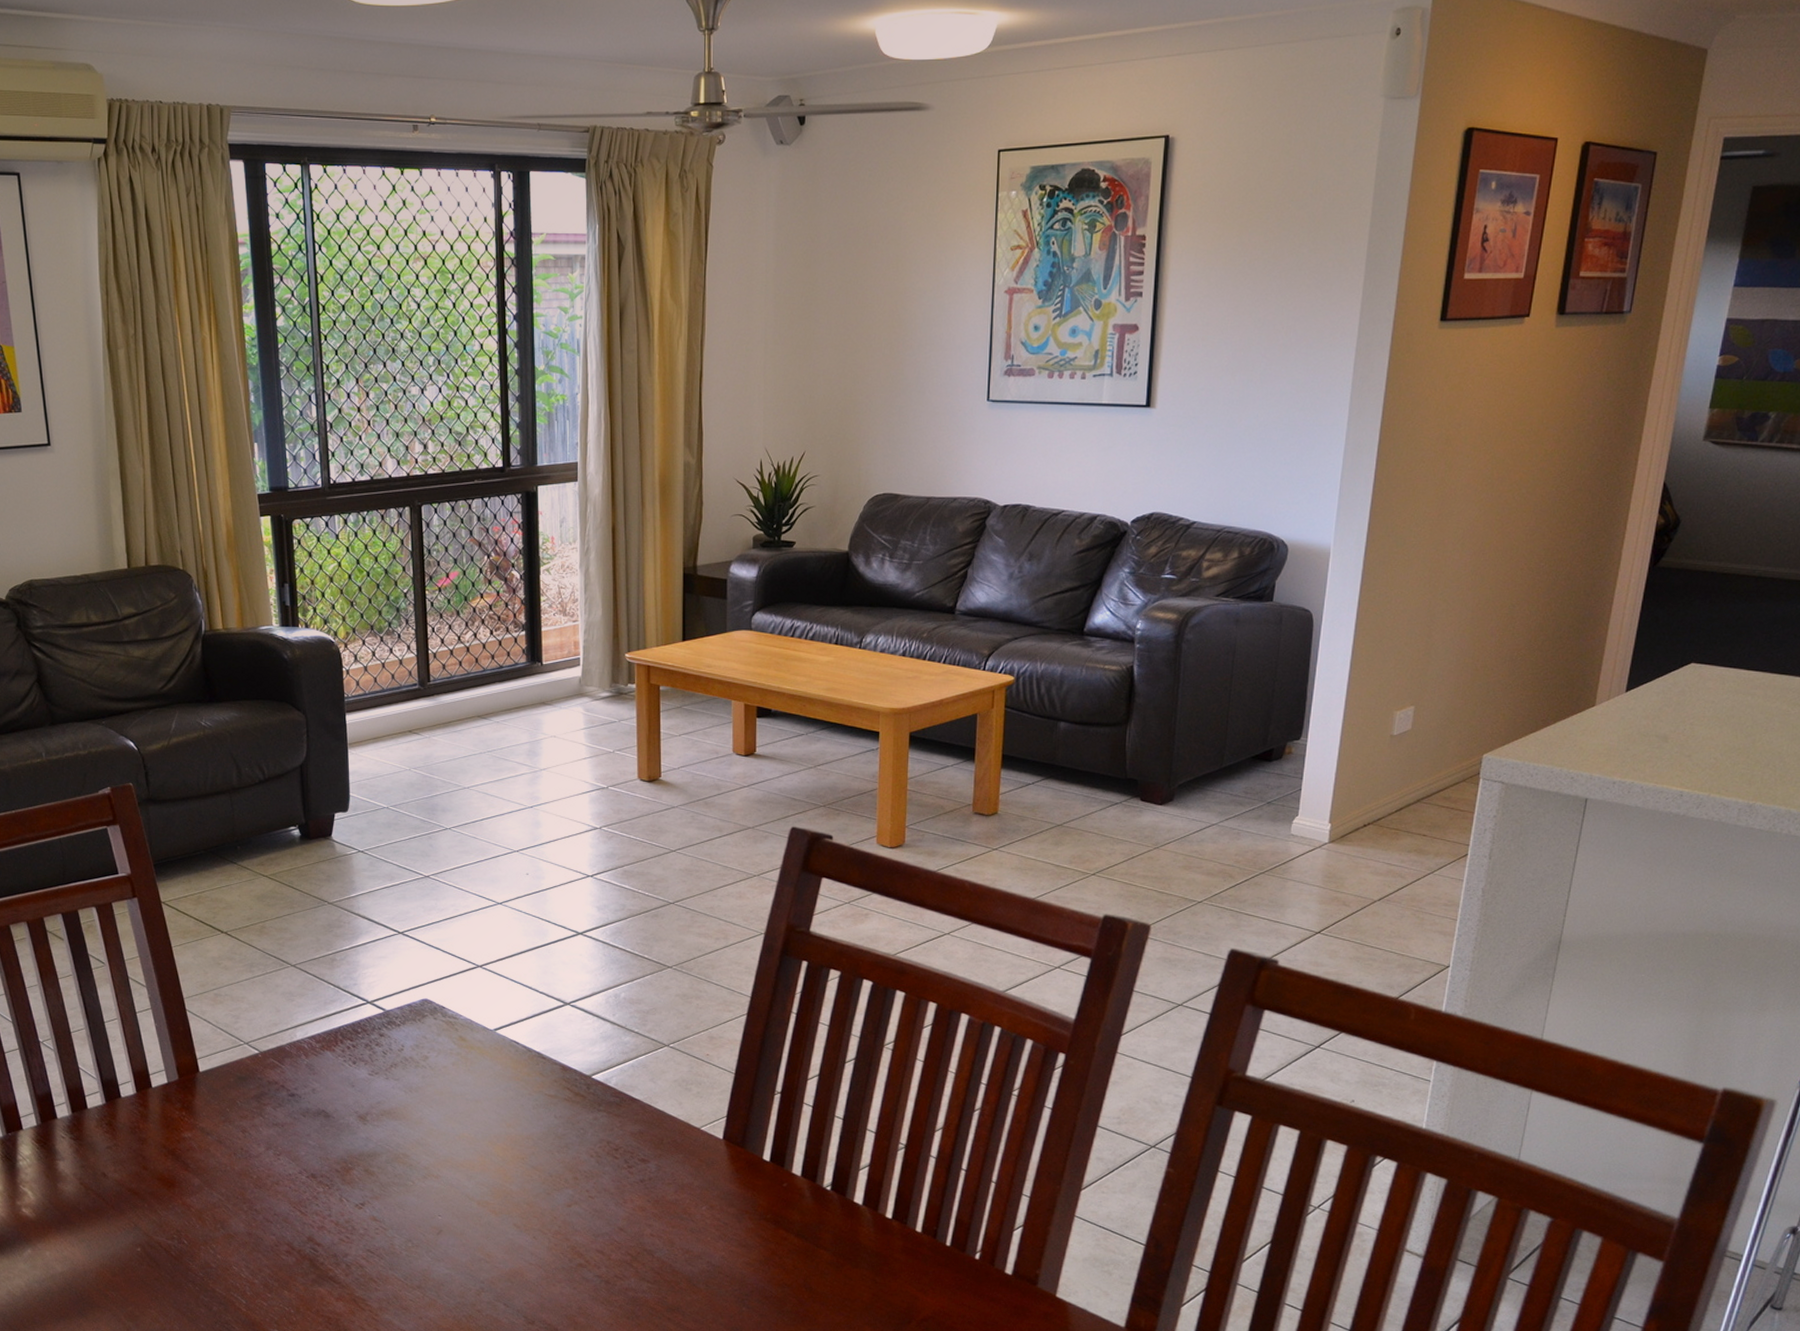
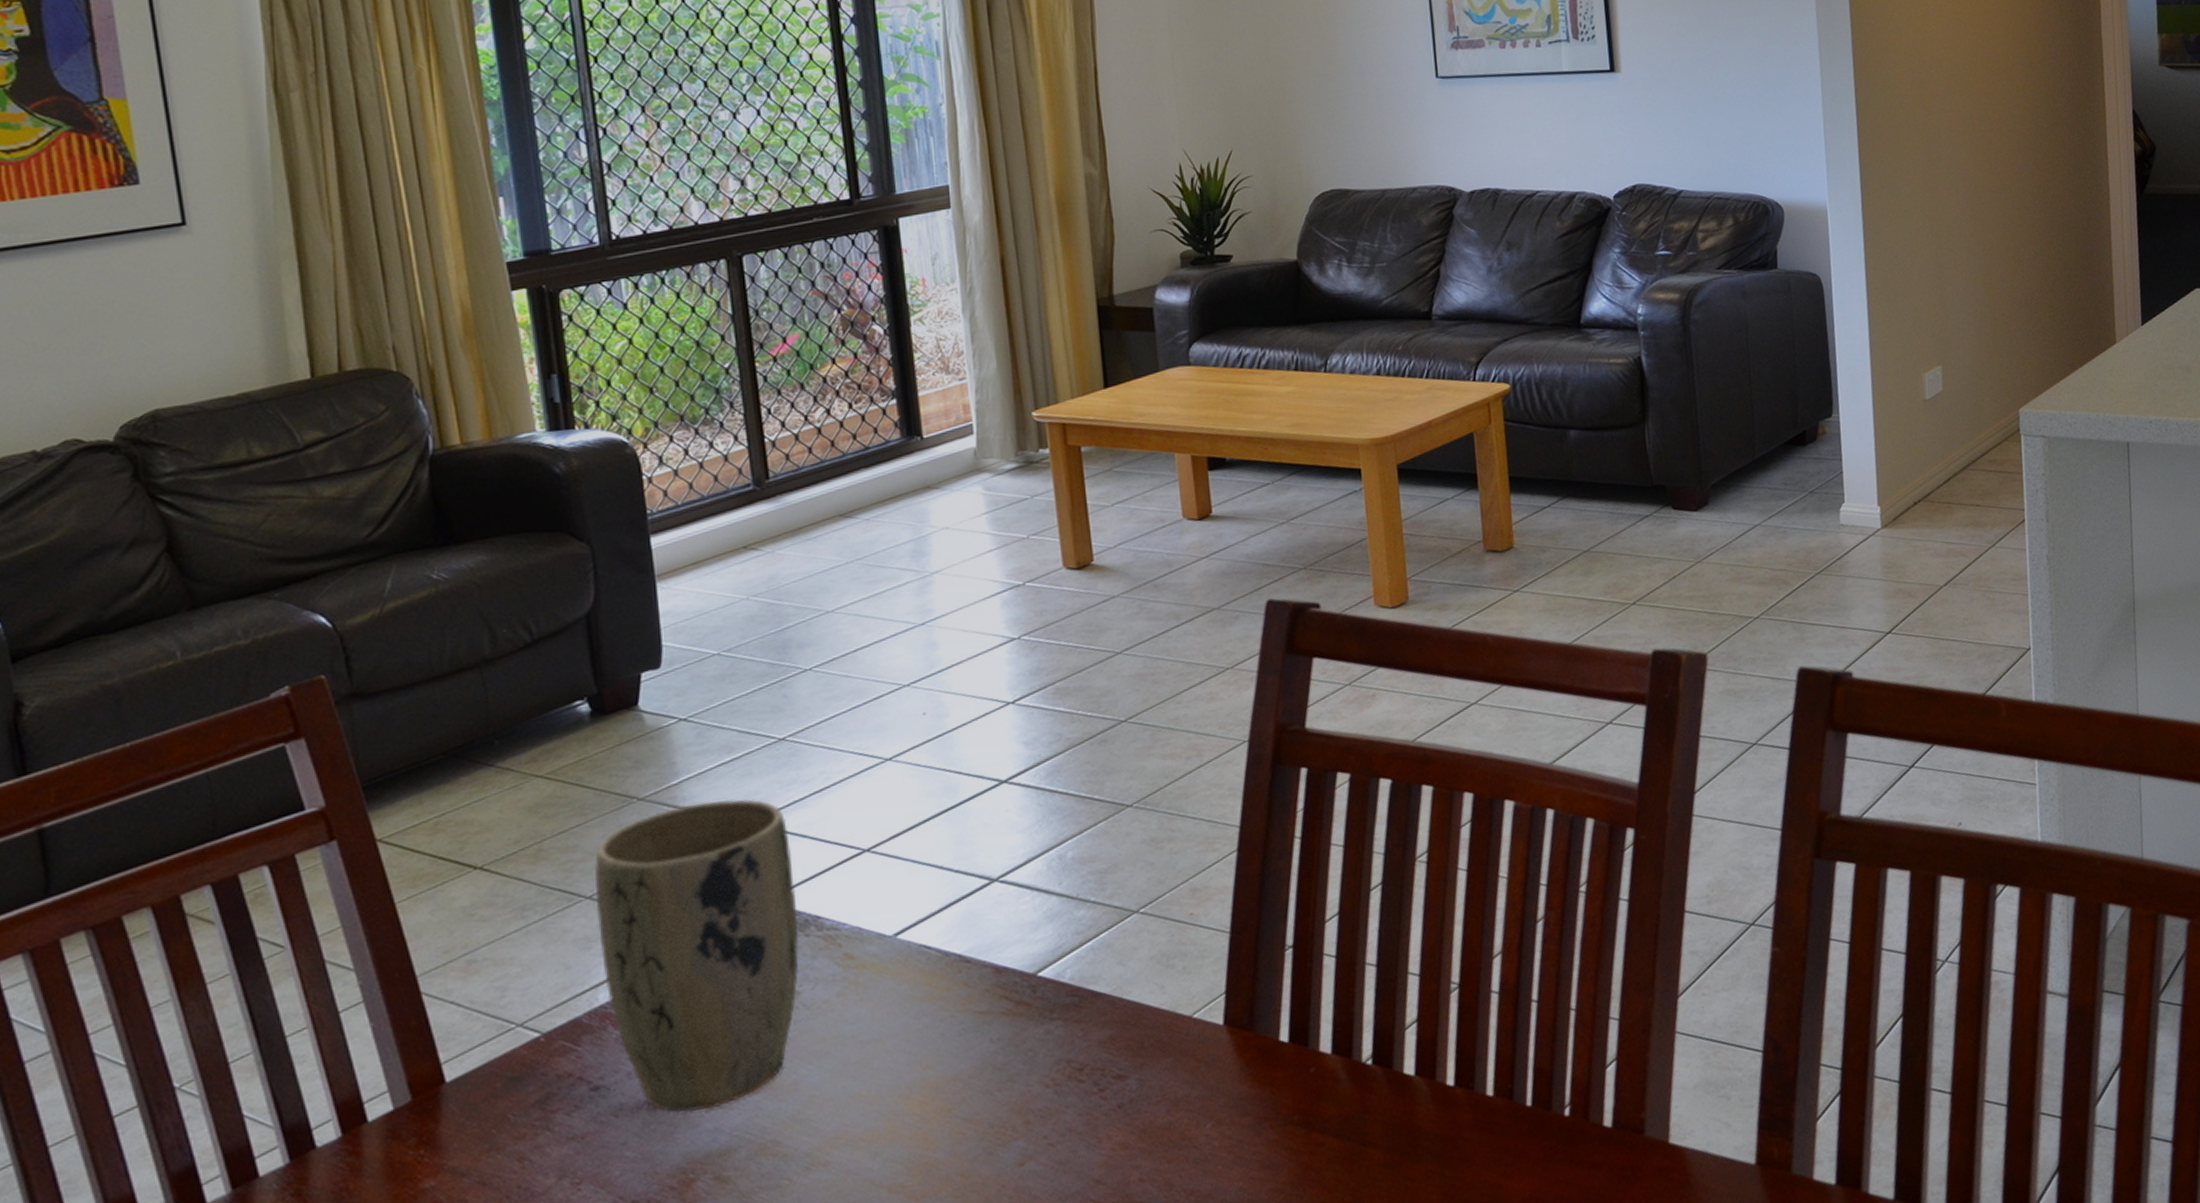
plant pot: none [297,912,430,1124] -> present [594,799,800,1113]

